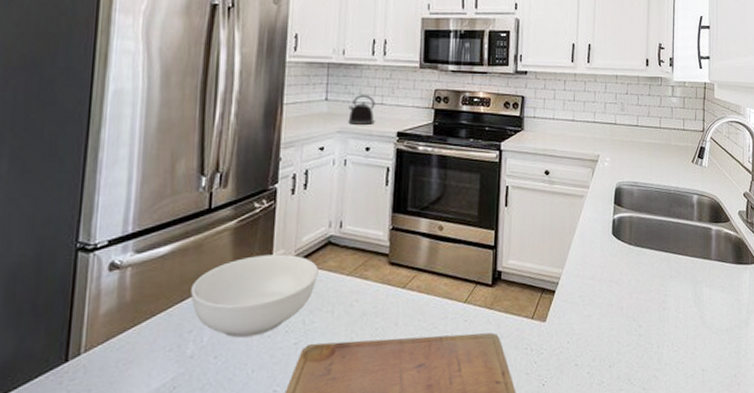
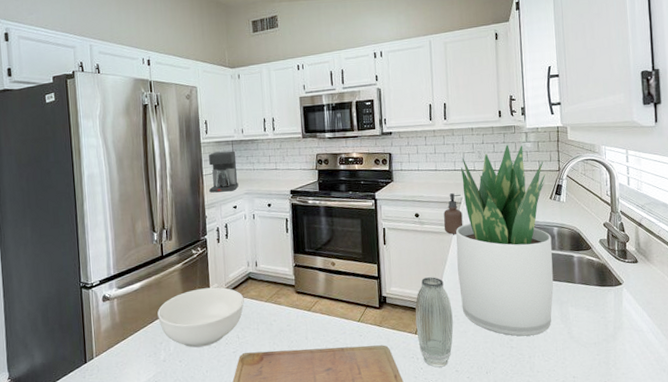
coffee maker: none [289,75,332,128] -> present [208,150,238,193]
kettle: present [348,95,375,126] -> none [251,163,272,188]
vase: none [533,248,577,361] -> present [415,277,454,368]
soap dispenser: none [576,149,598,199] -> present [443,193,463,235]
planter: none [587,97,691,322] -> present [456,144,554,337]

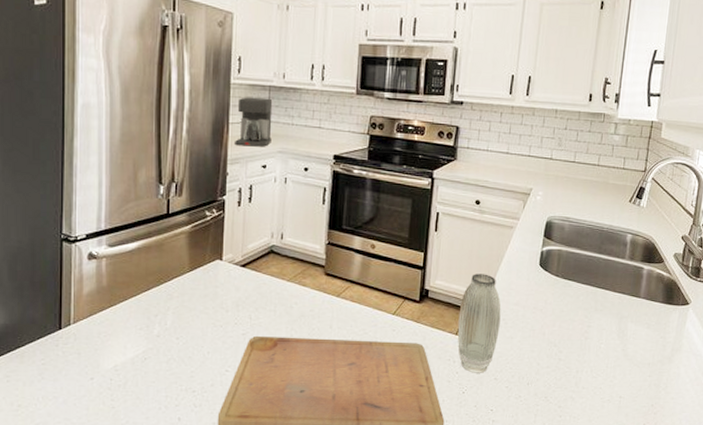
bowl: present [157,287,244,348] -> none [155,257,263,325]
soap dispenser: present [443,193,463,235] -> none [506,182,531,230]
planter: present [456,144,554,337] -> none [512,134,630,349]

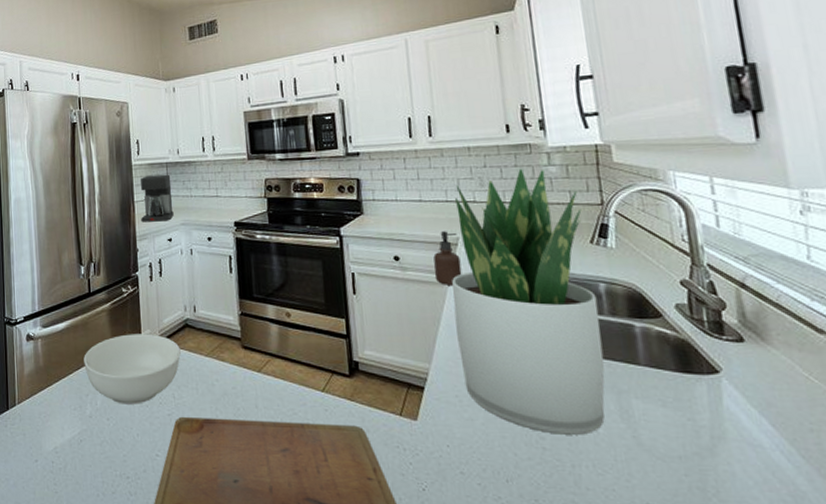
bowl: none [155,257,263,325] -> present [84,334,181,404]
vase: present [457,274,501,373] -> none [398,341,455,465]
soap dispenser: none [506,182,531,230] -> present [433,231,462,287]
planter: none [512,134,630,349] -> present [452,168,605,435]

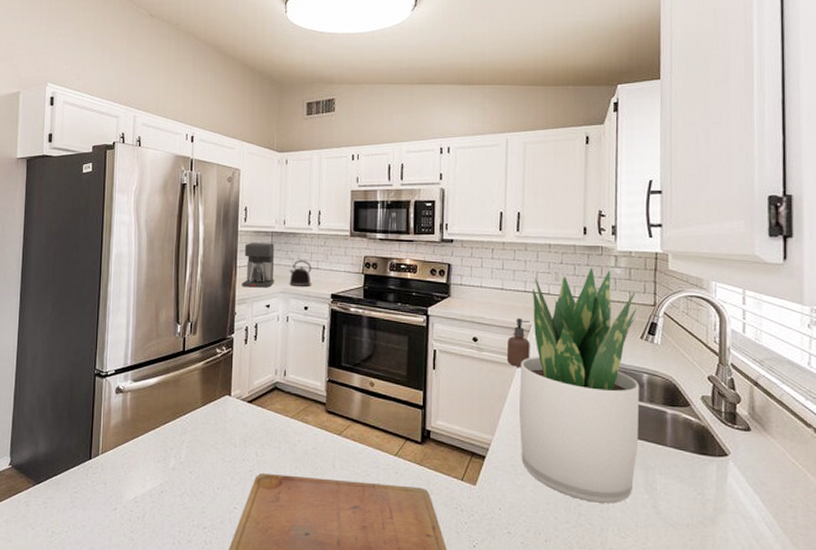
bowl: present [84,334,181,404] -> none [172,393,268,460]
kettle: none [188,188,213,218] -> present [289,260,312,288]

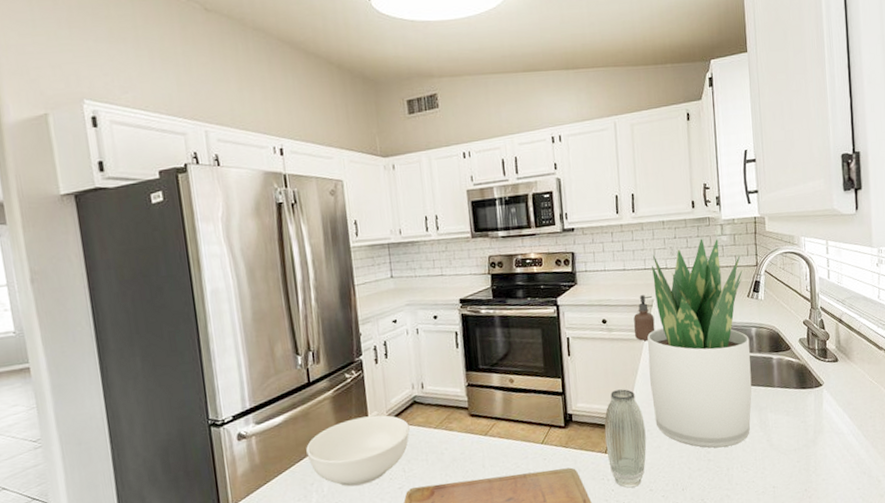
bowl: none [172,393,268,460] -> present [306,415,410,487]
coffee maker: present [242,242,275,288] -> none [360,255,398,306]
kettle: present [289,260,312,288] -> none [412,268,438,298]
vase: none [463,414,509,525] -> present [604,389,647,488]

